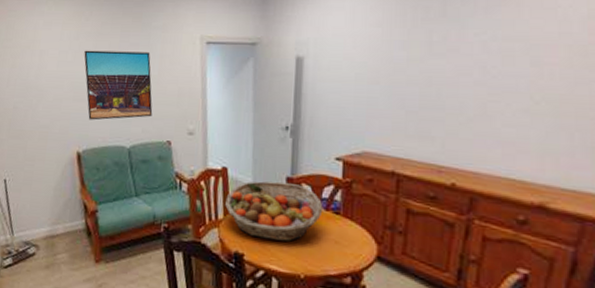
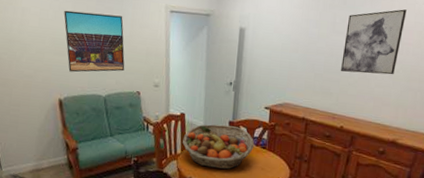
wall art: none [446,16,544,109] -> present [341,9,407,75]

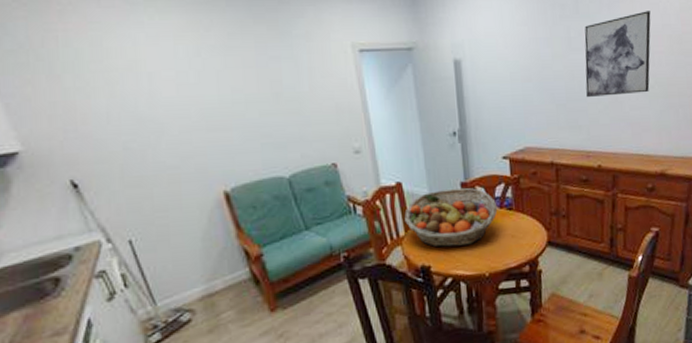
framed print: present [64,10,125,72] -> none [211,65,310,152]

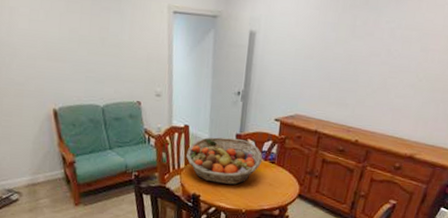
wall art: present [584,11,651,97] -> none [359,10,435,85]

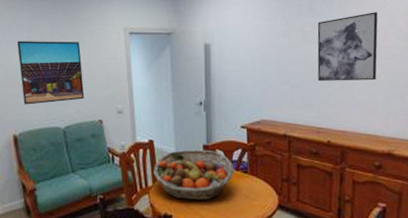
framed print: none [56,10,124,80] -> present [17,41,85,105]
wall art: none [359,10,435,85] -> present [317,12,378,81]

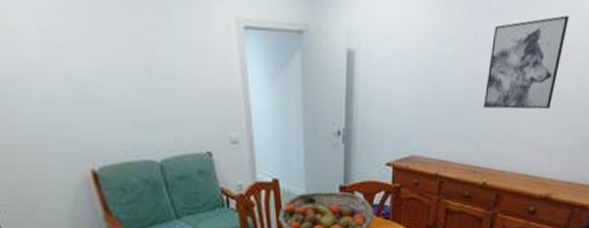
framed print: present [17,41,85,105] -> none [78,30,185,129]

